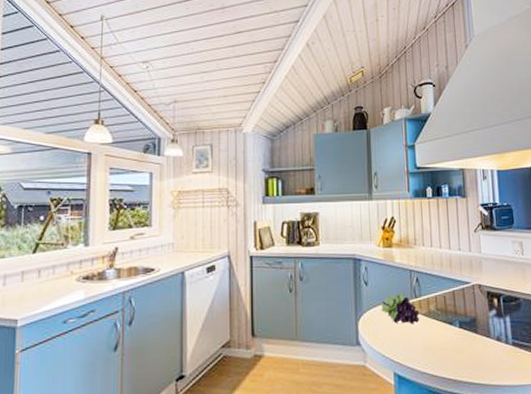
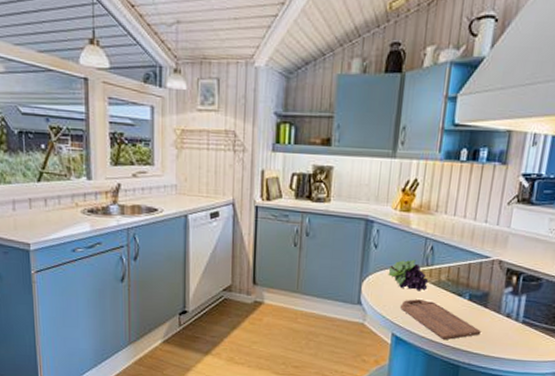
cutting board: none [398,332,477,374] -> present [401,299,481,341]

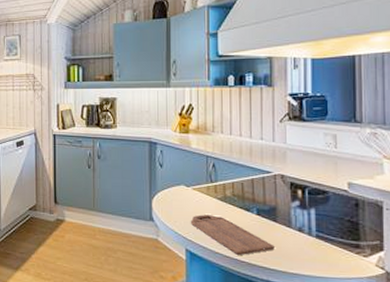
fruit: present [388,259,429,292] -> none [175,176,215,207]

